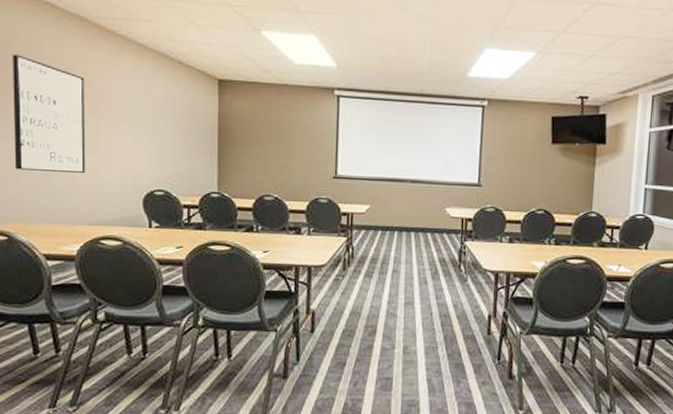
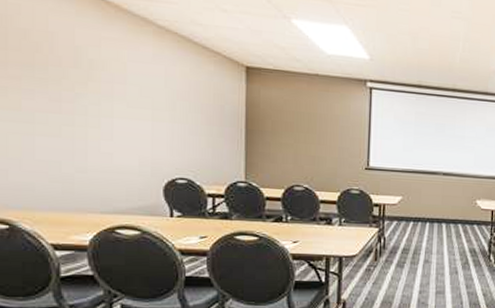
wall art: present [13,54,86,173] -> none [15,30,99,159]

